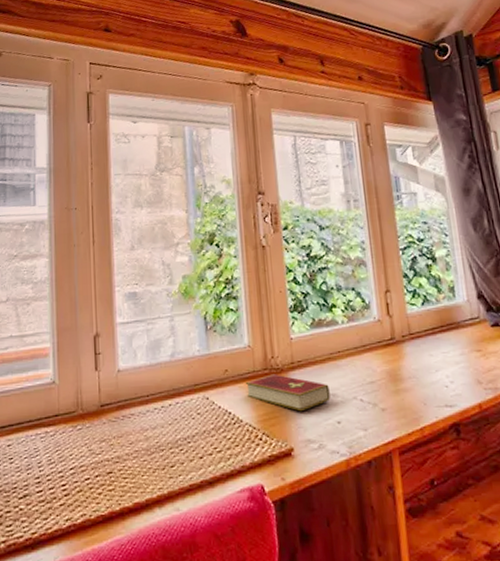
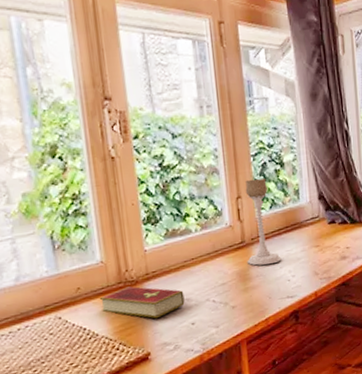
candle holder: none [394,272,437,367] -> present [245,178,281,266]

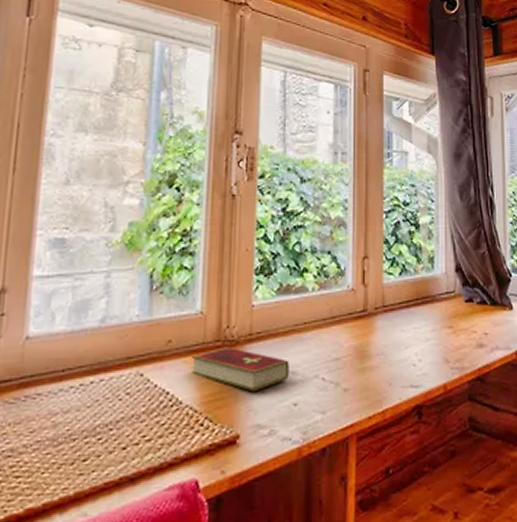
candle holder: present [245,178,281,266] -> none [367,238,408,343]

